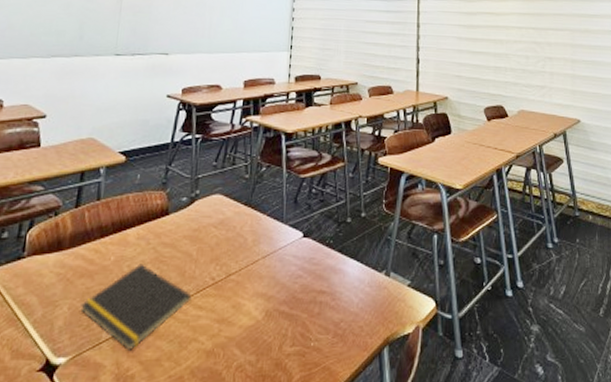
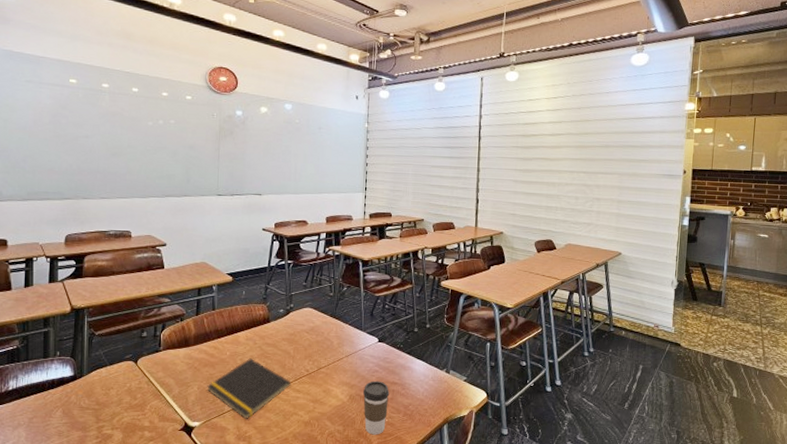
coffee cup: none [282,289,316,366] -> present [362,380,390,435]

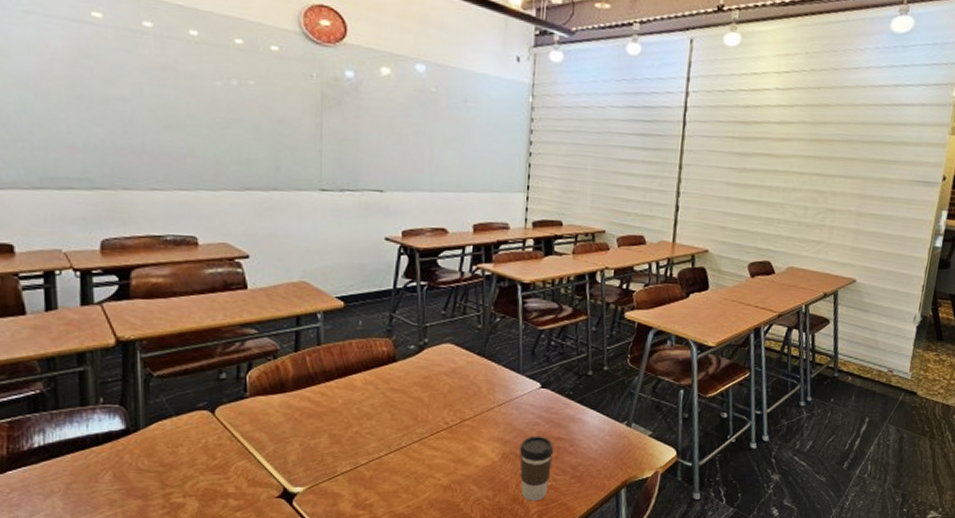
notepad: present [207,358,291,420] -> none [312,407,426,484]

